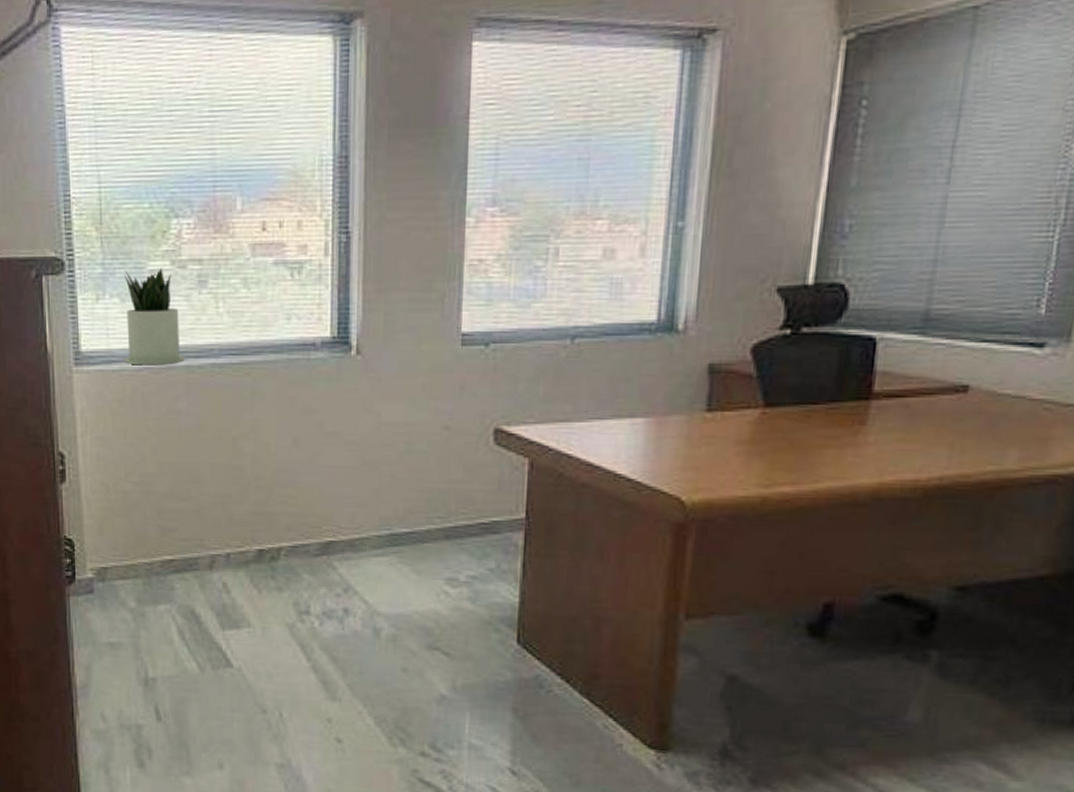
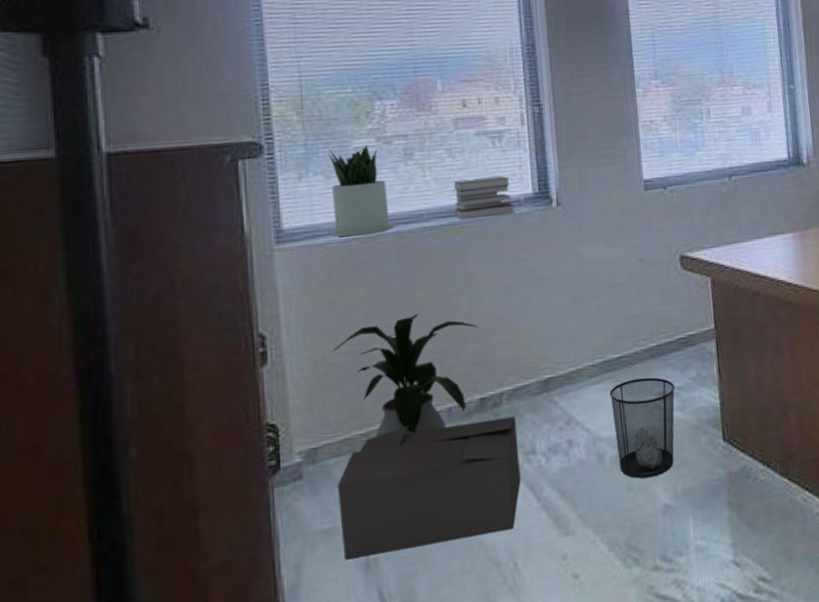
house plant: none [122,454,262,572] -> present [332,314,478,437]
cardboard box: none [124,562,293,682] -> present [338,416,521,560]
books: none [245,314,309,360] -> present [452,176,515,220]
waste bin: none [393,558,469,665] -> present [609,377,675,479]

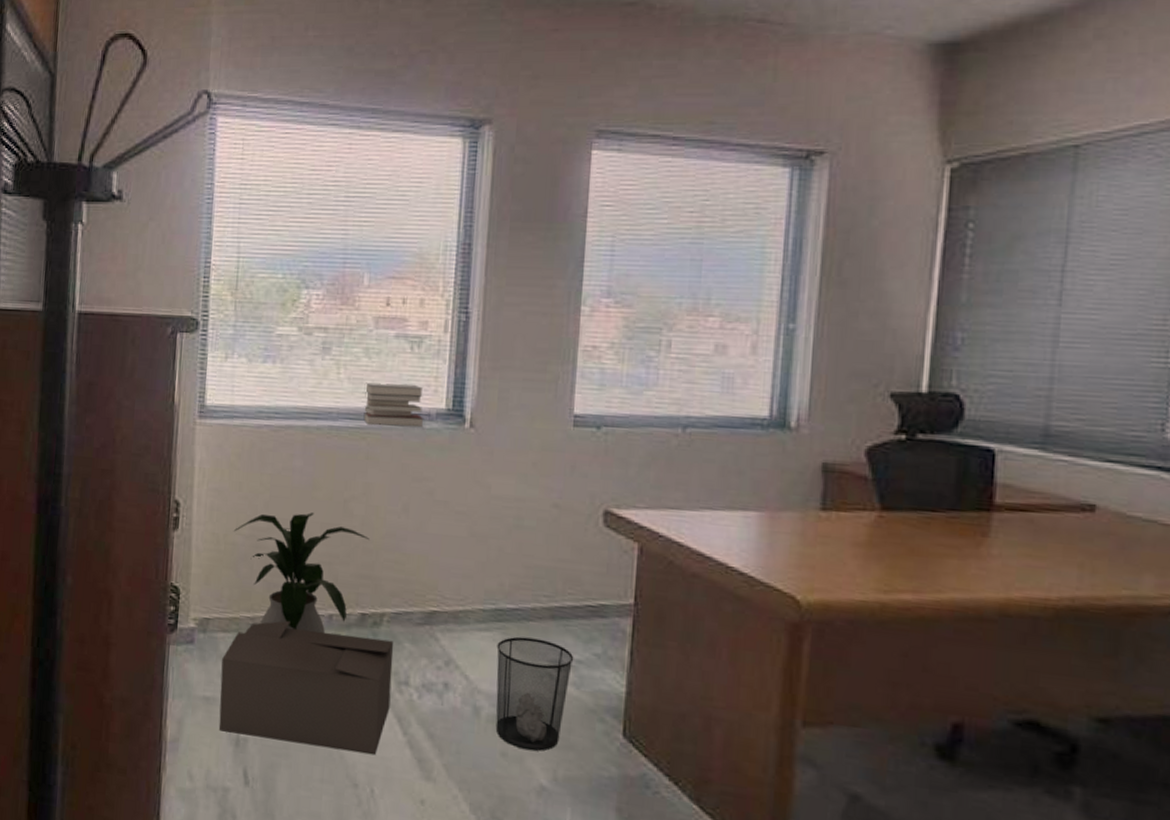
planter: present [327,144,396,238] -> none [245,332,305,425]

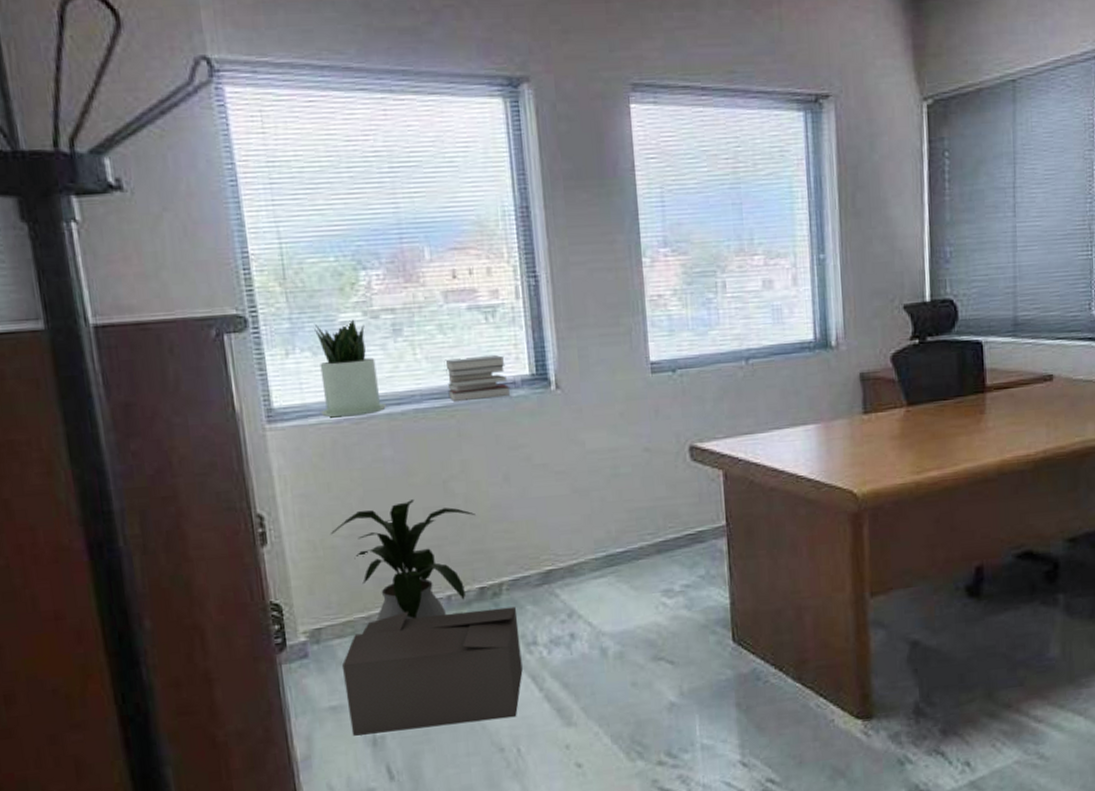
planter: none [245,332,305,425] -> present [313,319,387,419]
waste bin: present [495,636,574,751] -> none [612,573,683,675]

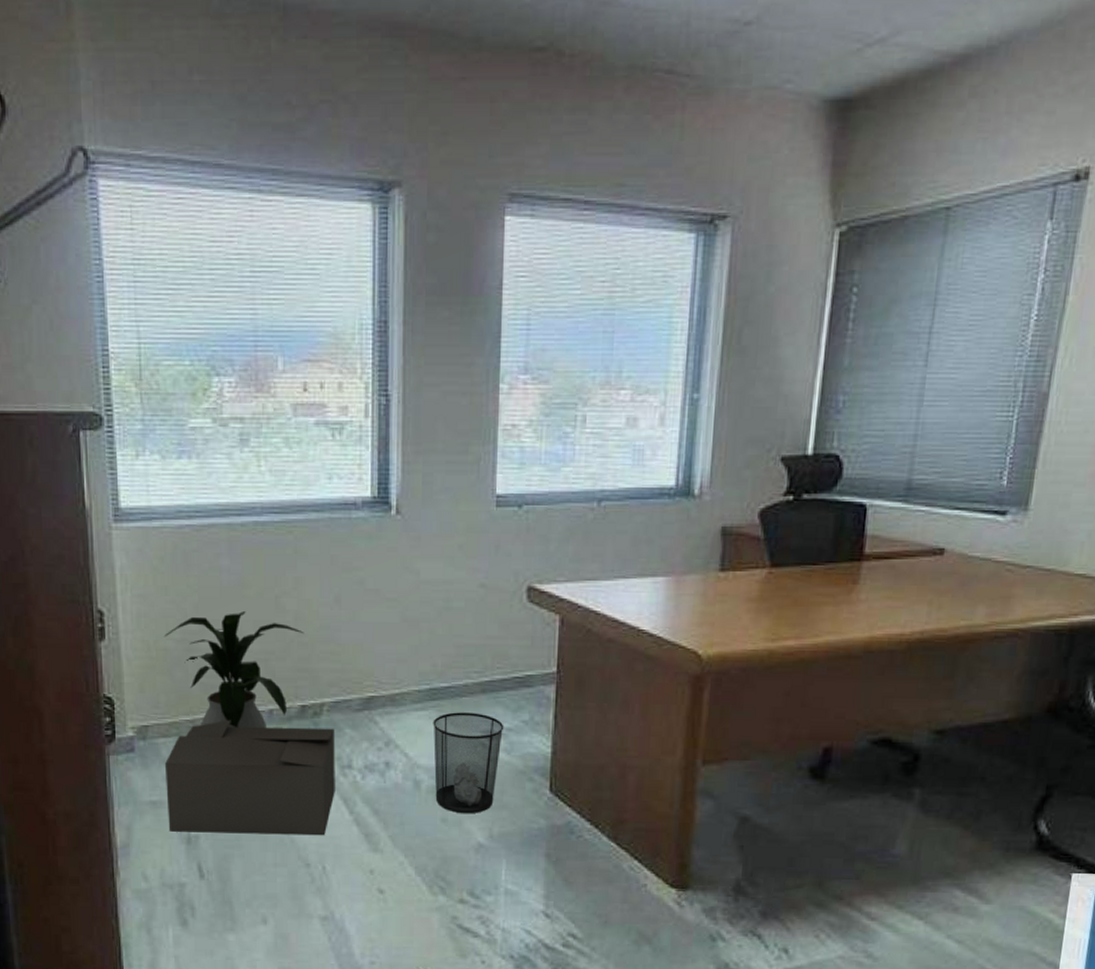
planter: present [313,319,387,419] -> none [163,425,228,524]
books: present [444,355,511,403] -> none [287,474,350,519]
waste bin: none [612,573,683,675] -> present [433,712,504,814]

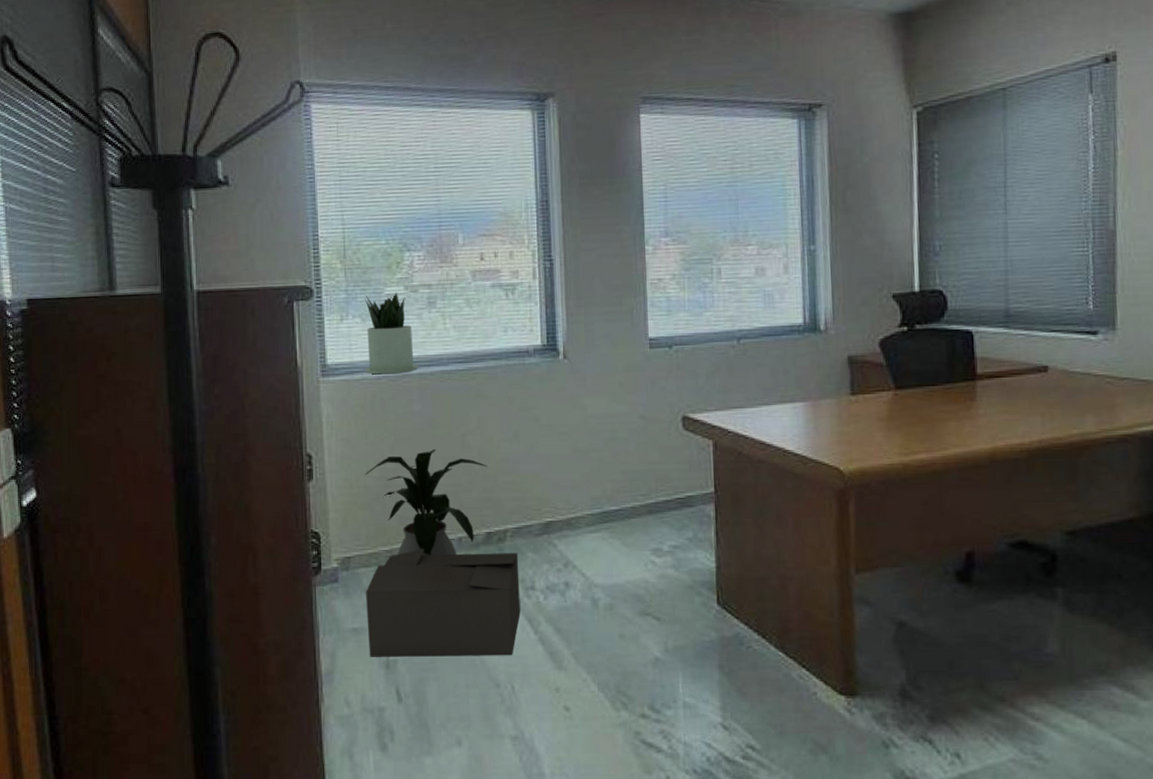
planter: none [163,425,228,524] -> present [364,292,419,376]
waste bin: present [433,712,504,814] -> none [606,532,671,630]

